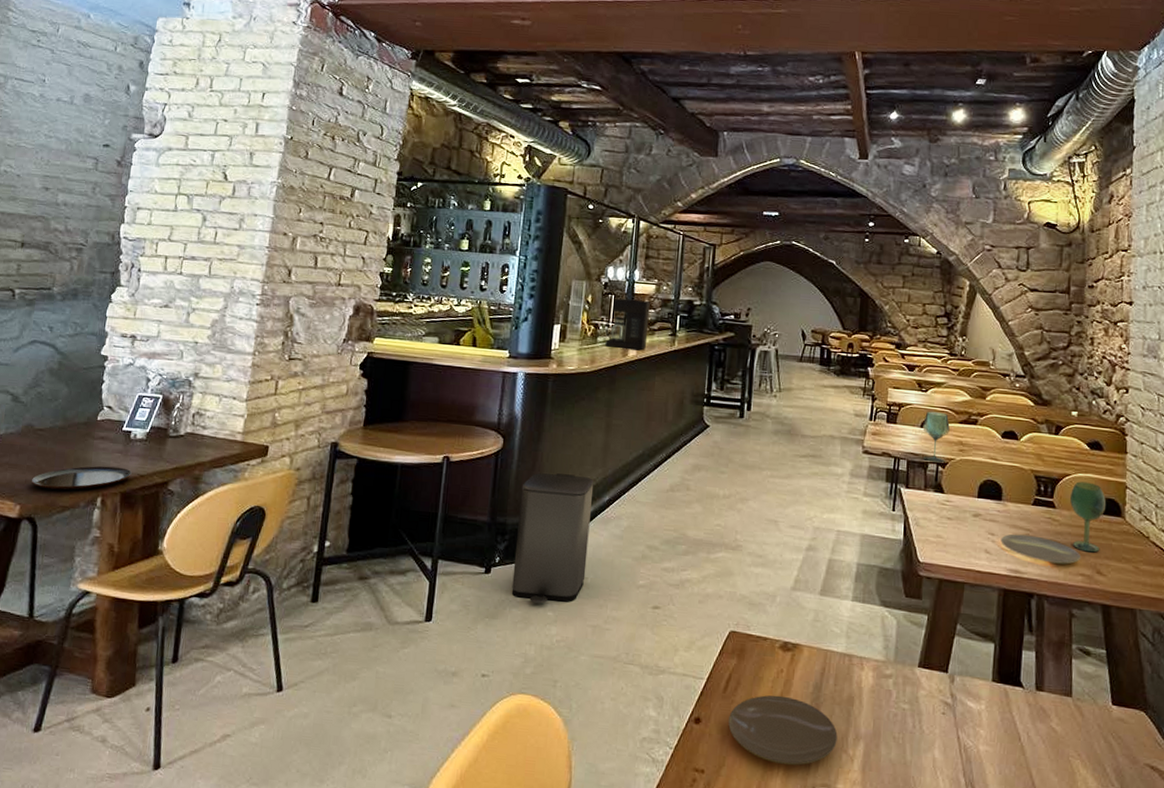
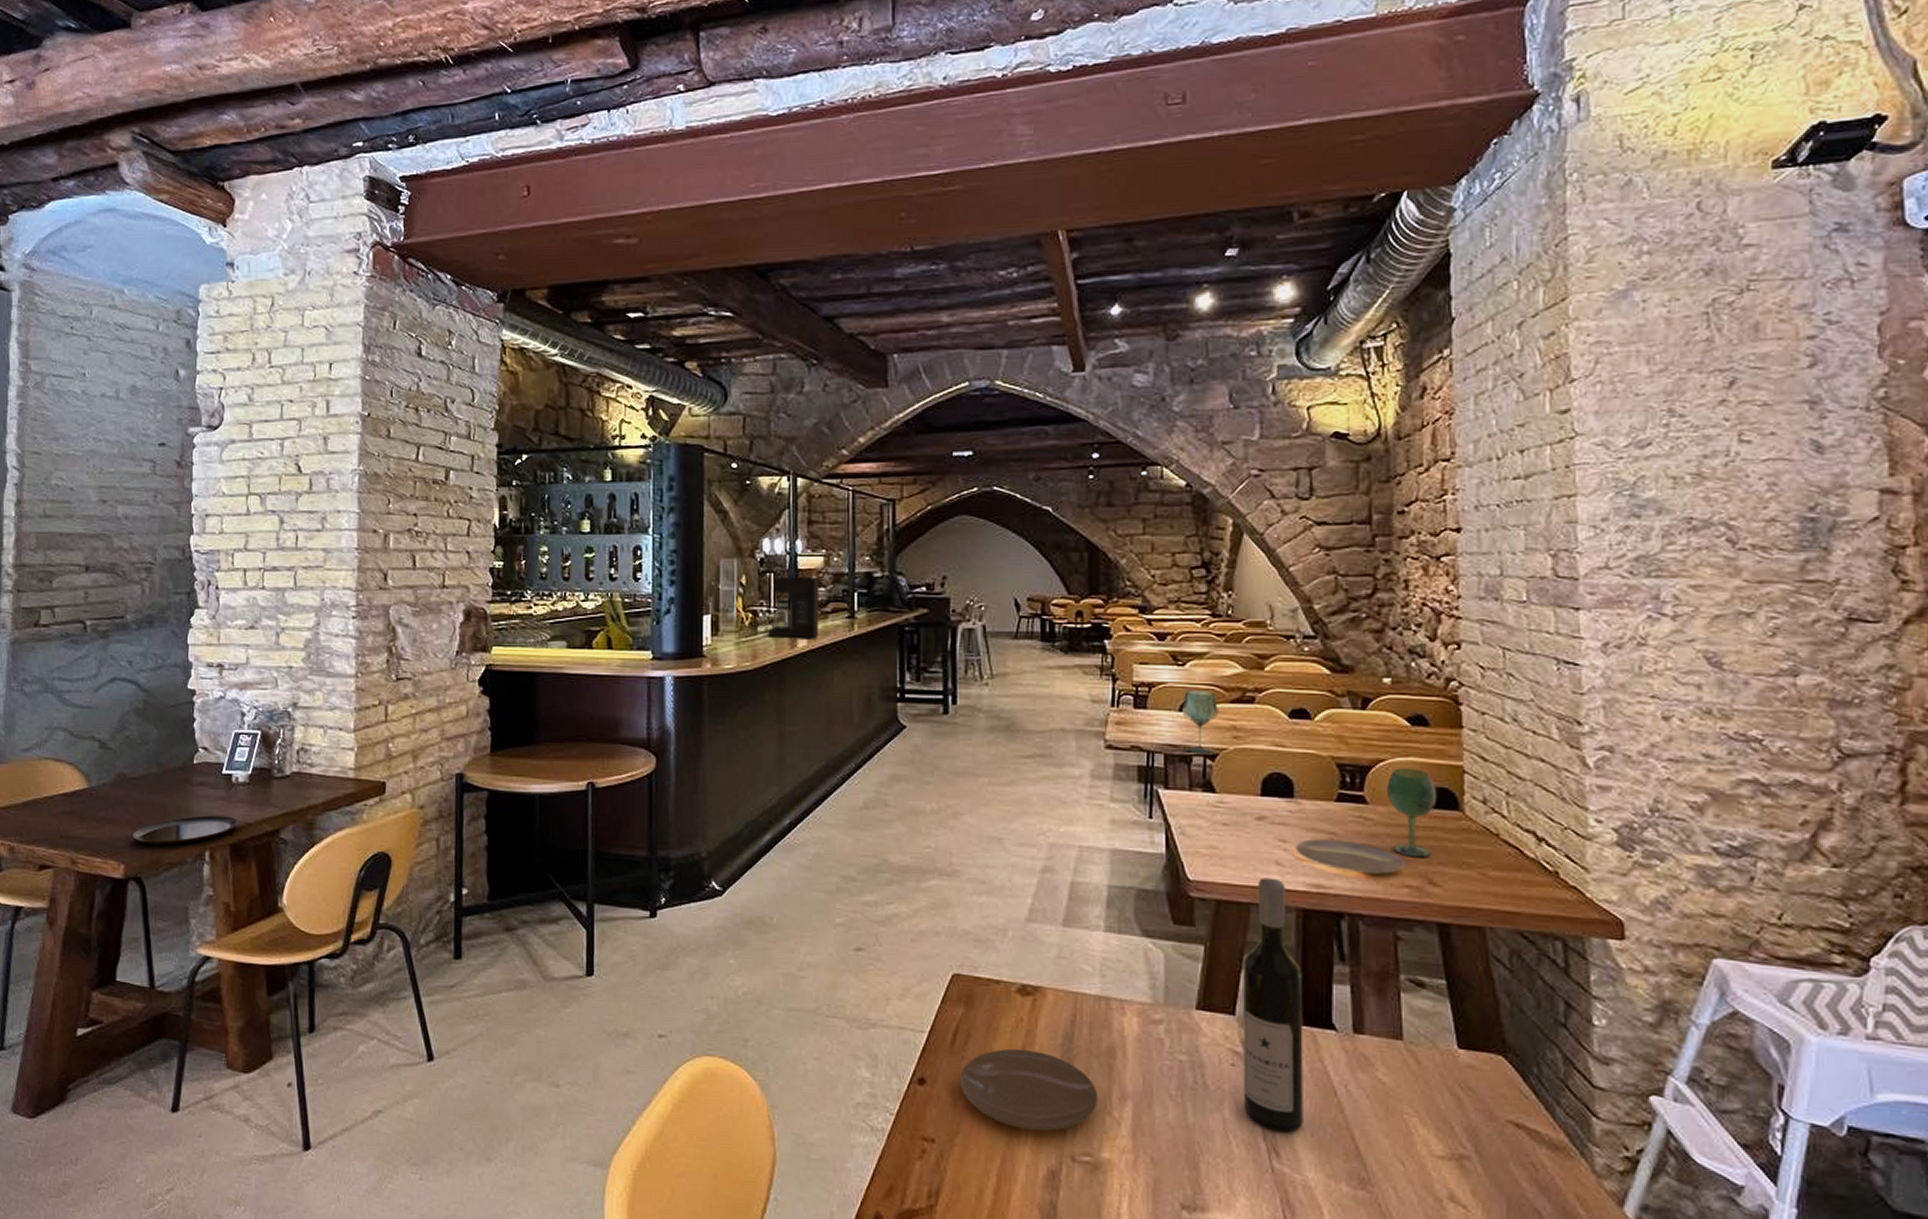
pedal bin: present [511,473,594,604] -> none [683,795,770,950]
bottle: none [949,562,1000,770] -> present [1243,877,1303,1133]

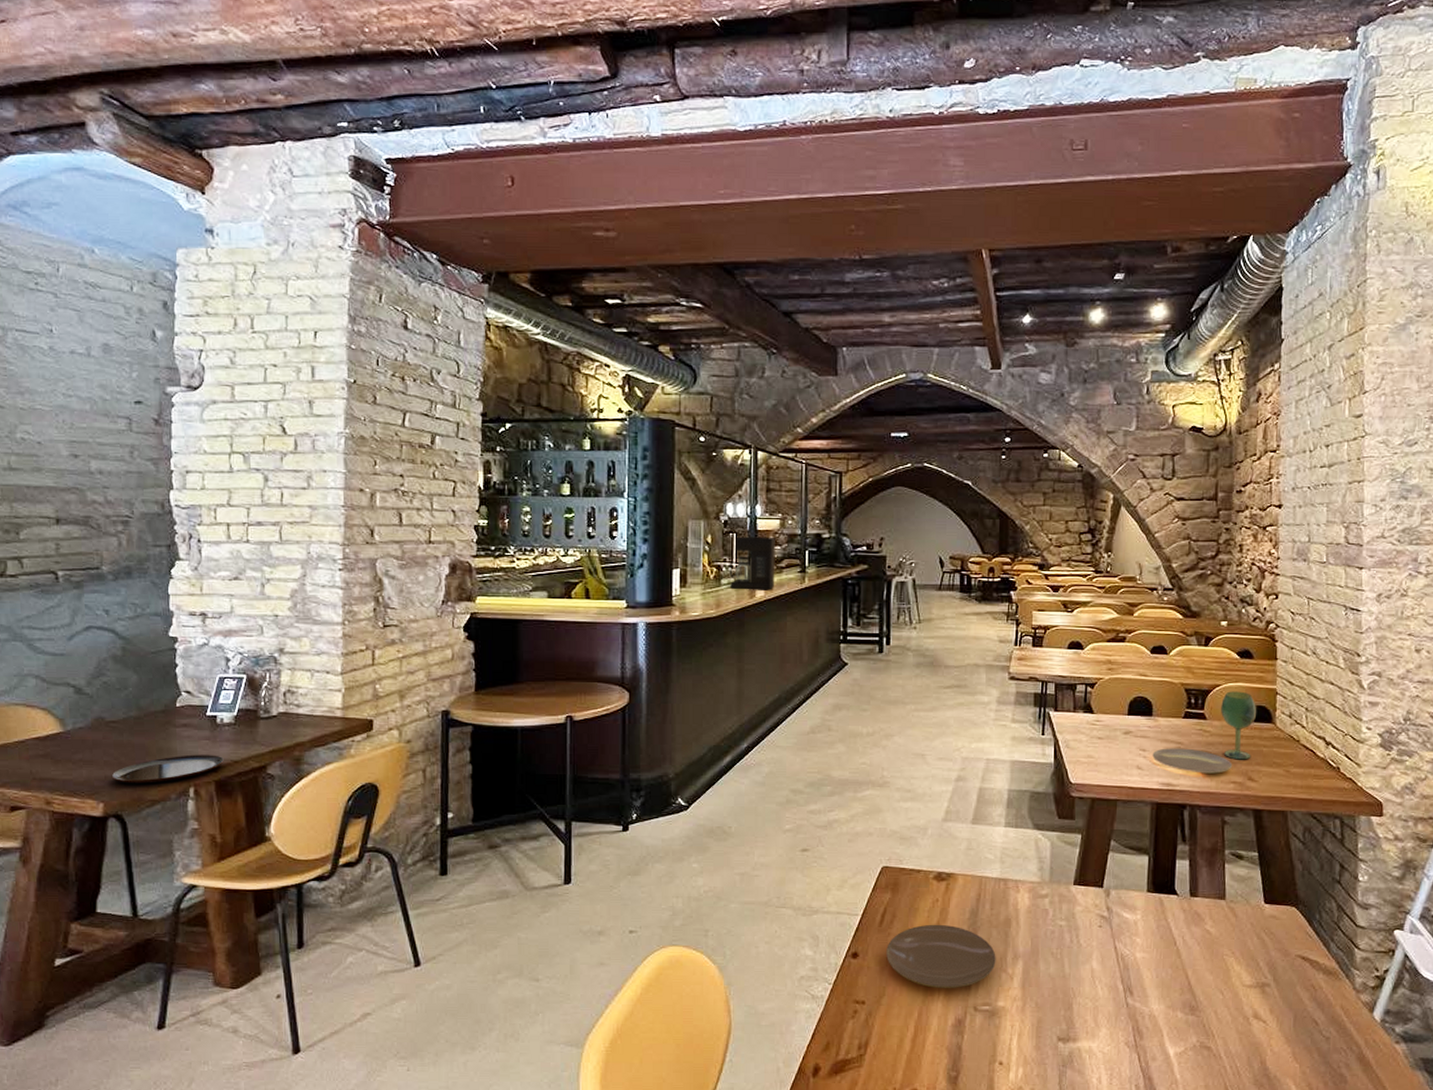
wine glass: present [1182,690,1218,755] -> none [1070,632,1097,683]
bottle: present [1243,877,1303,1133] -> none [1107,779,1155,976]

